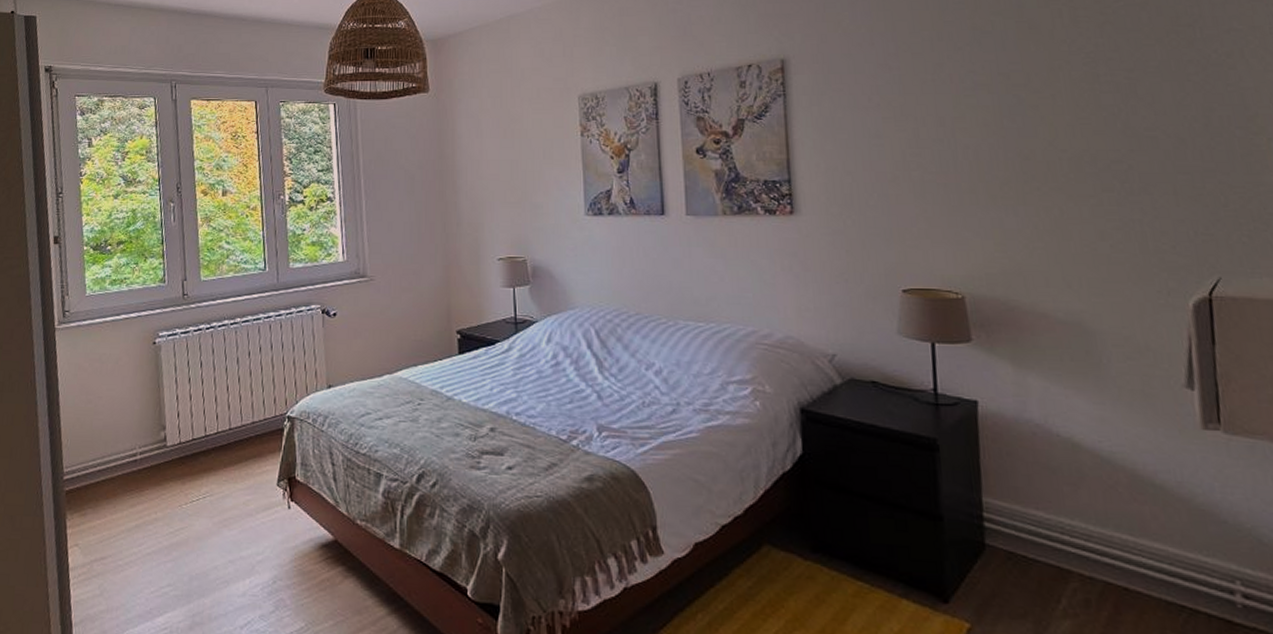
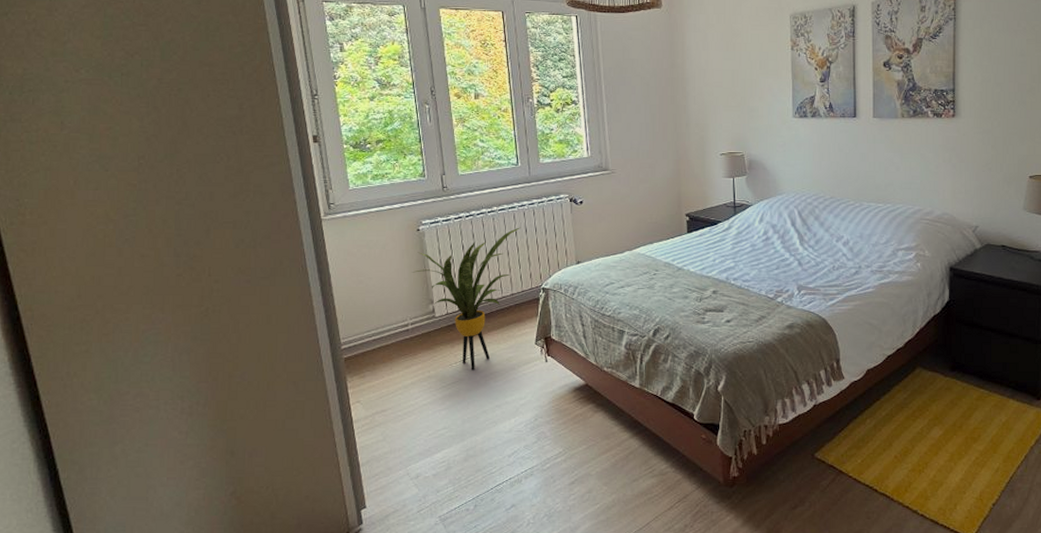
house plant: none [145,342,266,514] -> present [412,227,521,370]

